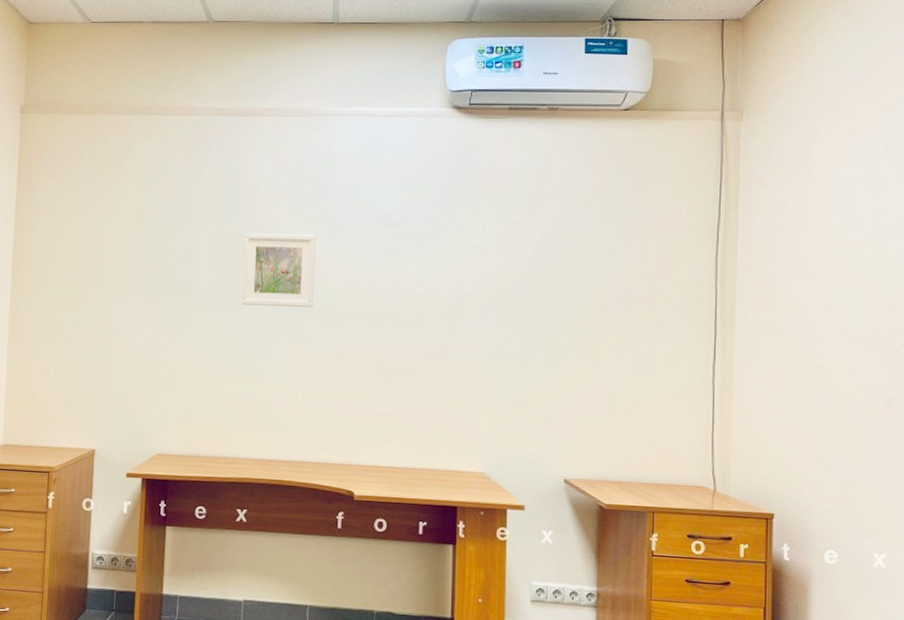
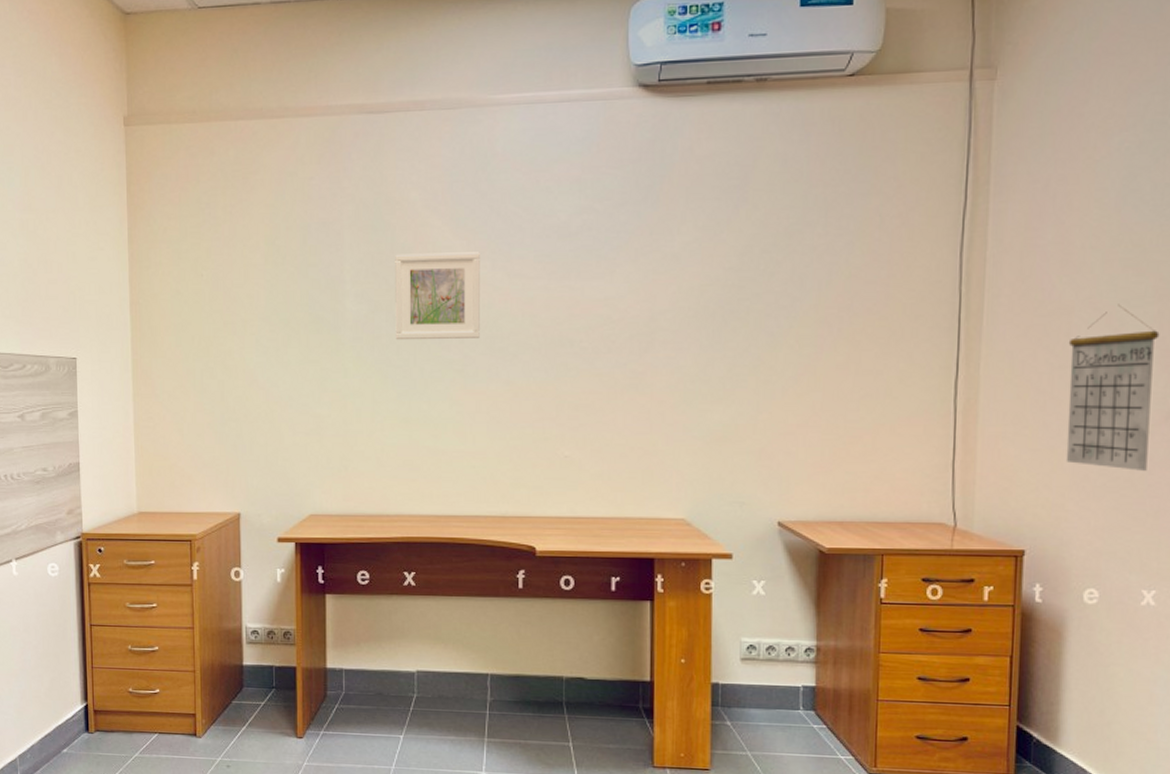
calendar: none [805,307,880,449] -> present [1066,304,1160,471]

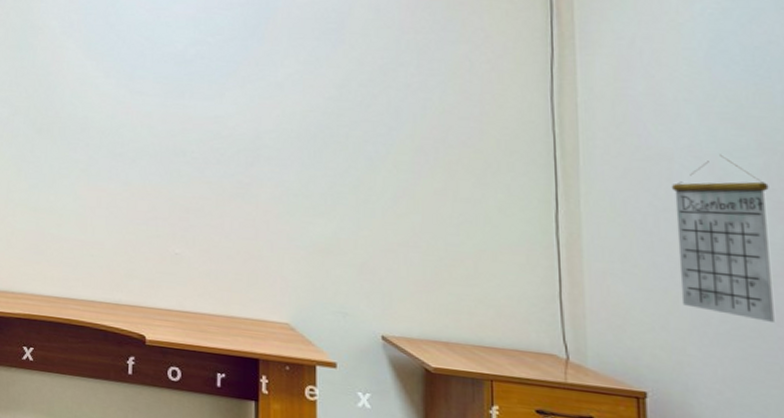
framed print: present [395,252,480,341] -> none [30,69,107,143]

